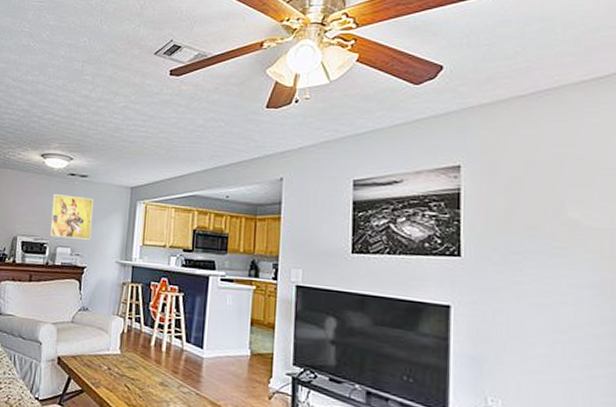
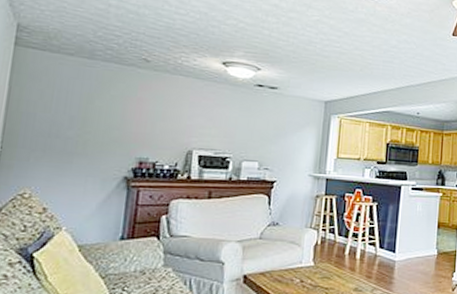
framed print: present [49,194,93,240] -> none [233,105,284,153]

